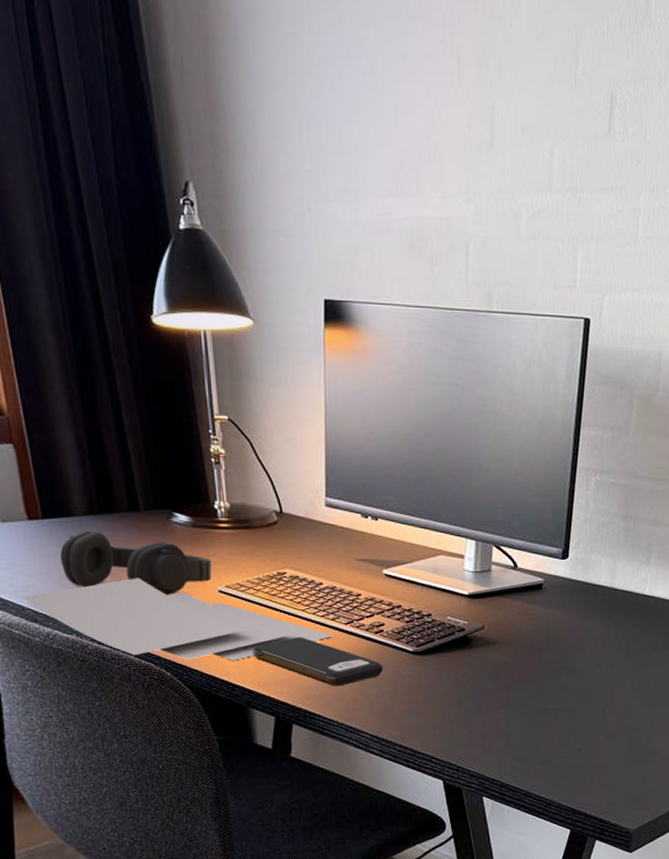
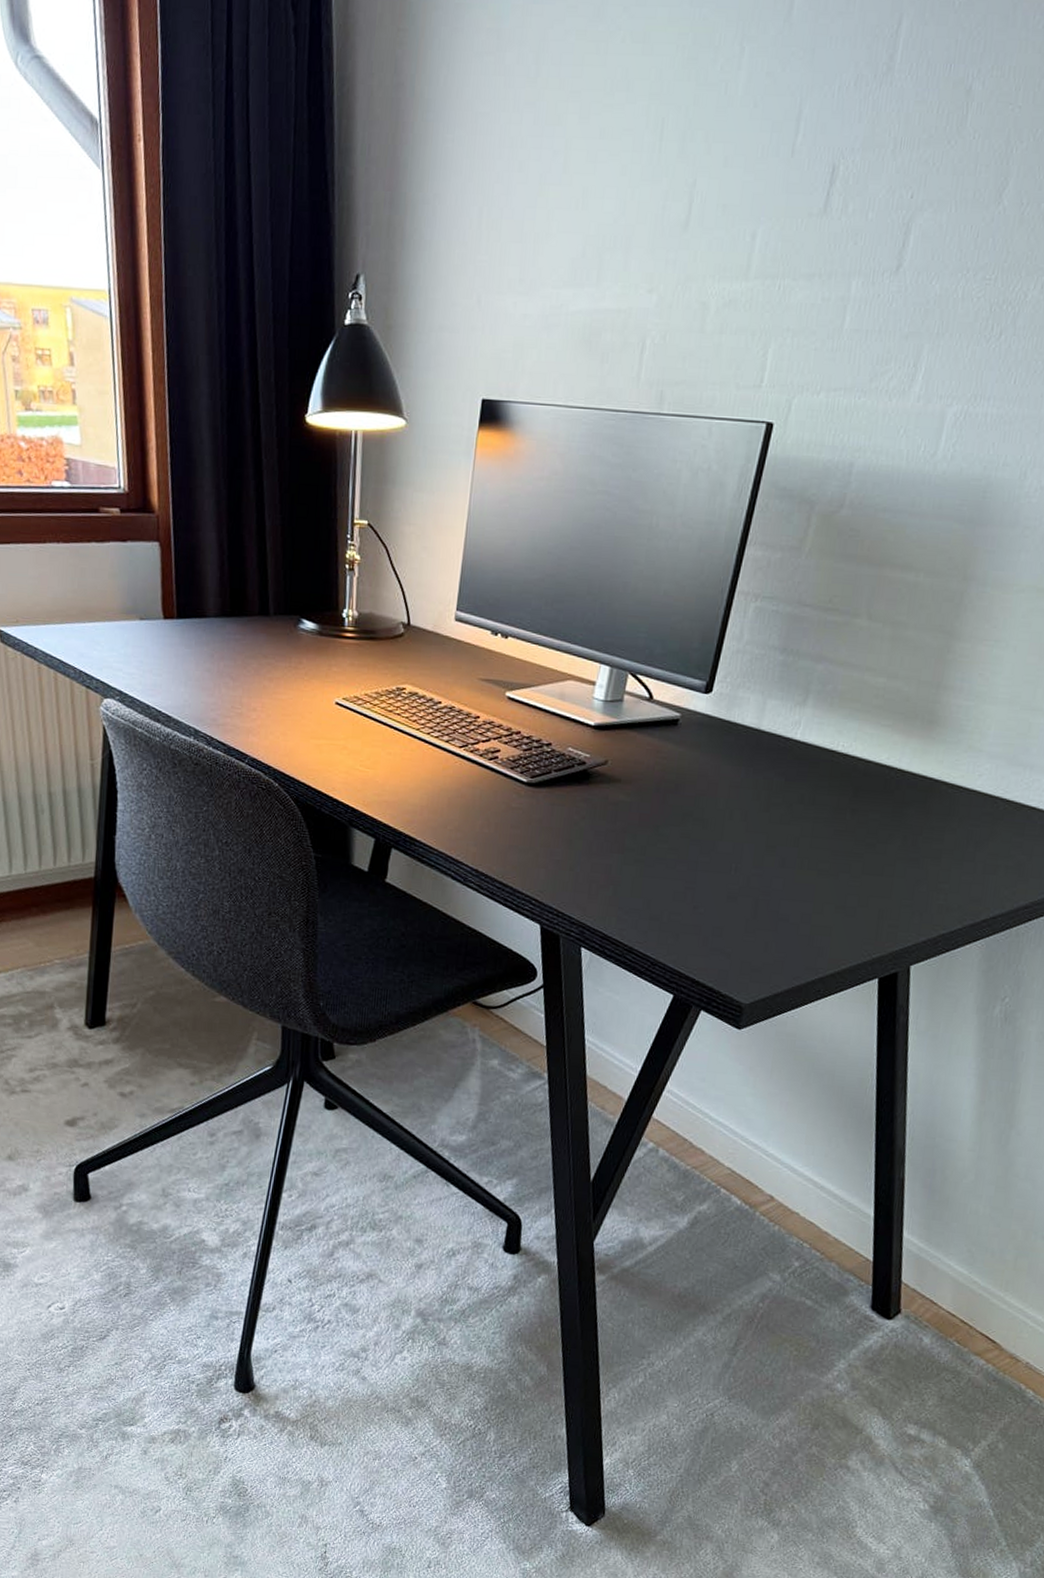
papers: present [22,578,334,661] -> none [149,684,446,777]
headphones: present [60,531,212,596] -> none [188,633,332,704]
phone: present [252,637,384,686] -> none [360,756,493,813]

